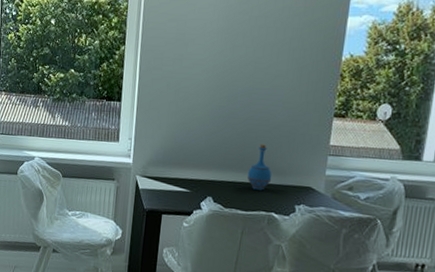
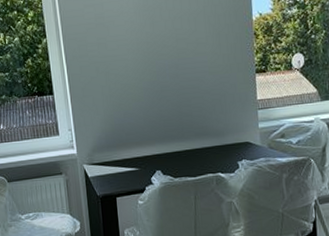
bottle: present [247,144,272,190] -> none [189,110,213,155]

